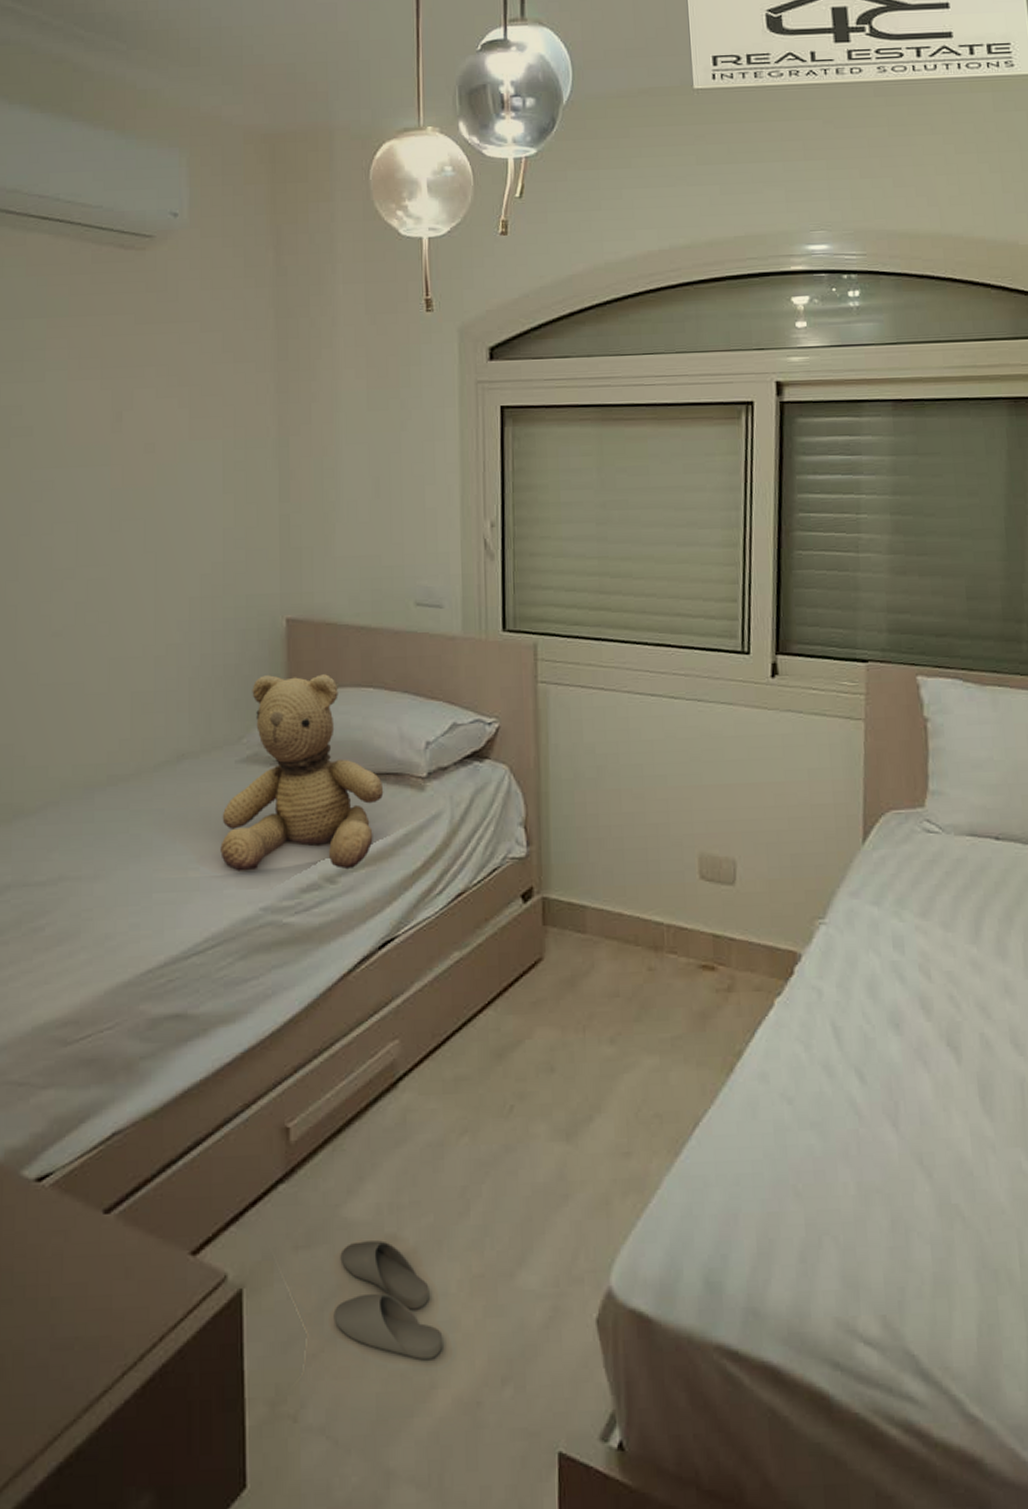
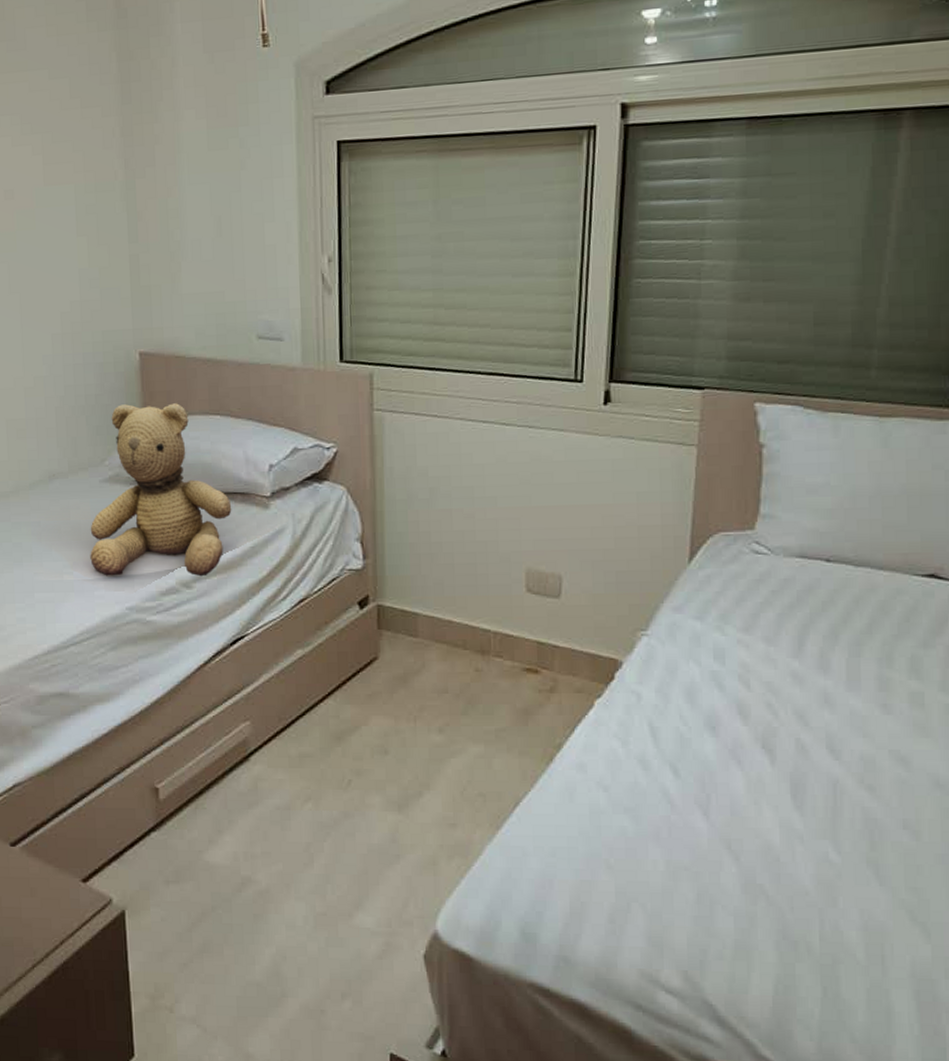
slippers: present [333,1240,443,1361] -> none [200,880,292,976]

